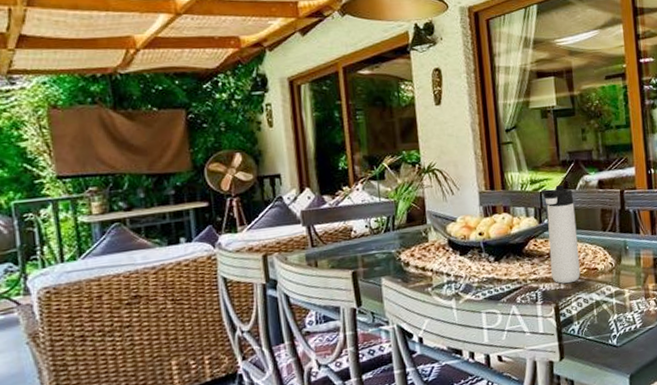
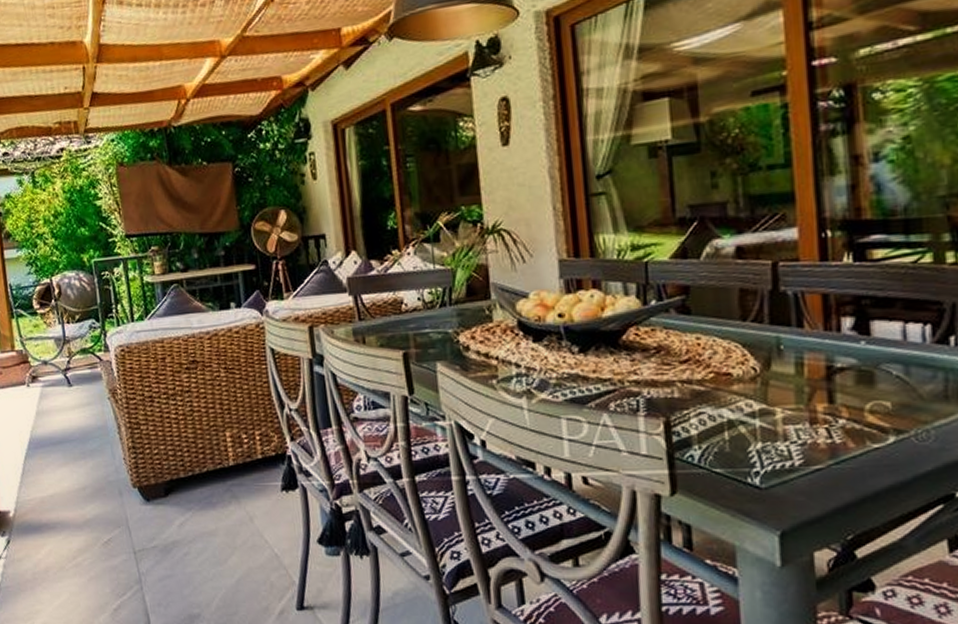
thermos bottle: present [541,184,581,284] -> none [647,252,705,392]

